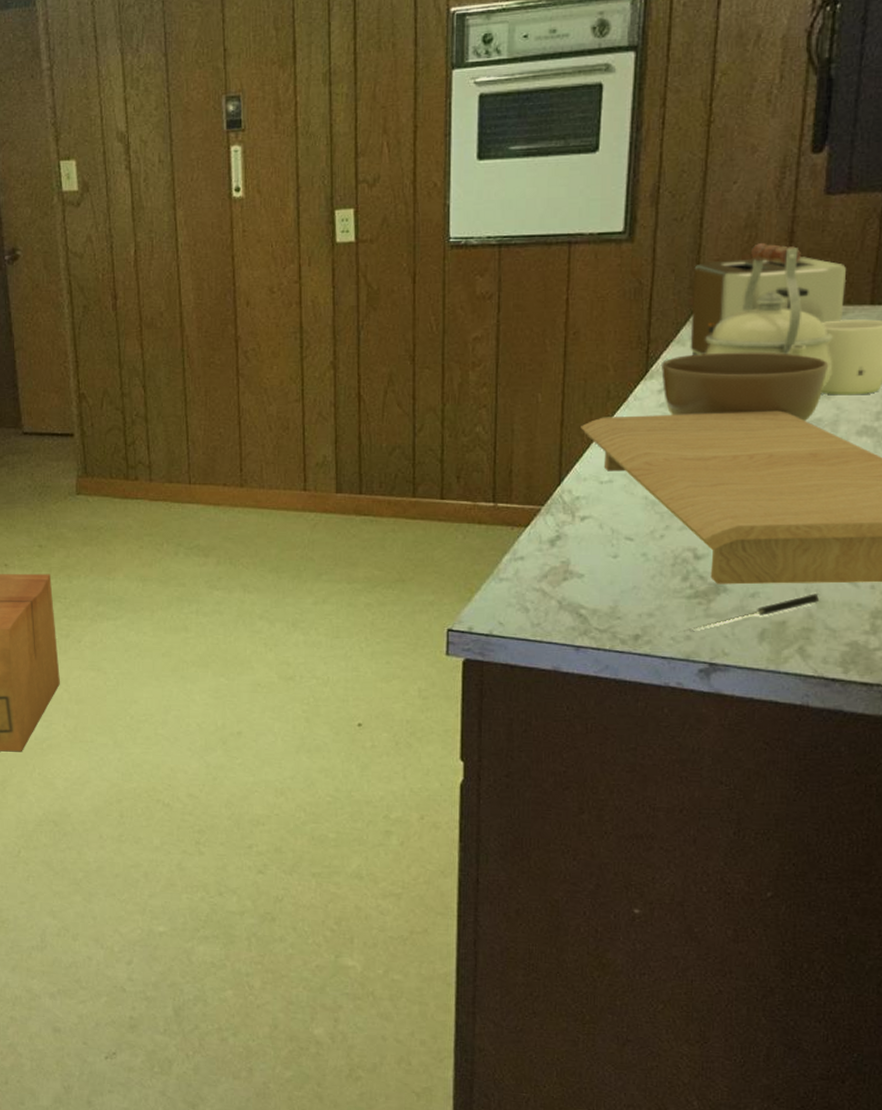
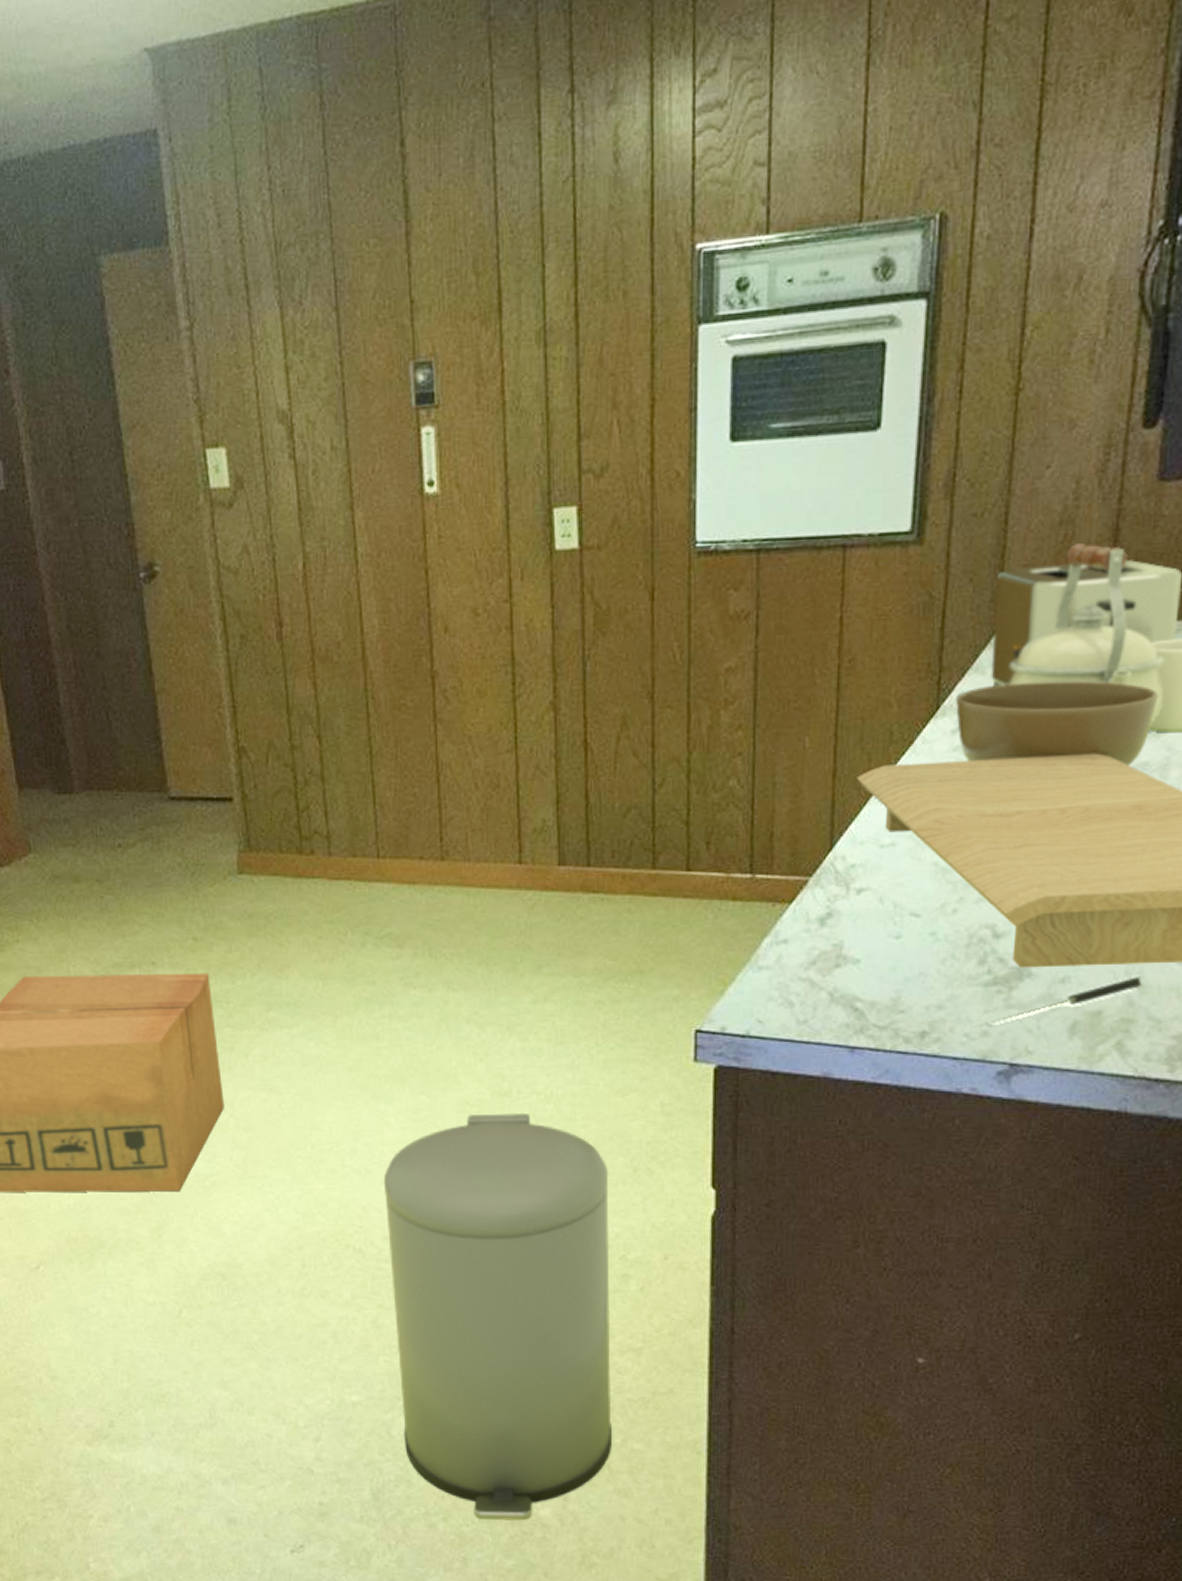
pedal bin: none [188,693,376,1038] -> present [383,1112,612,1521]

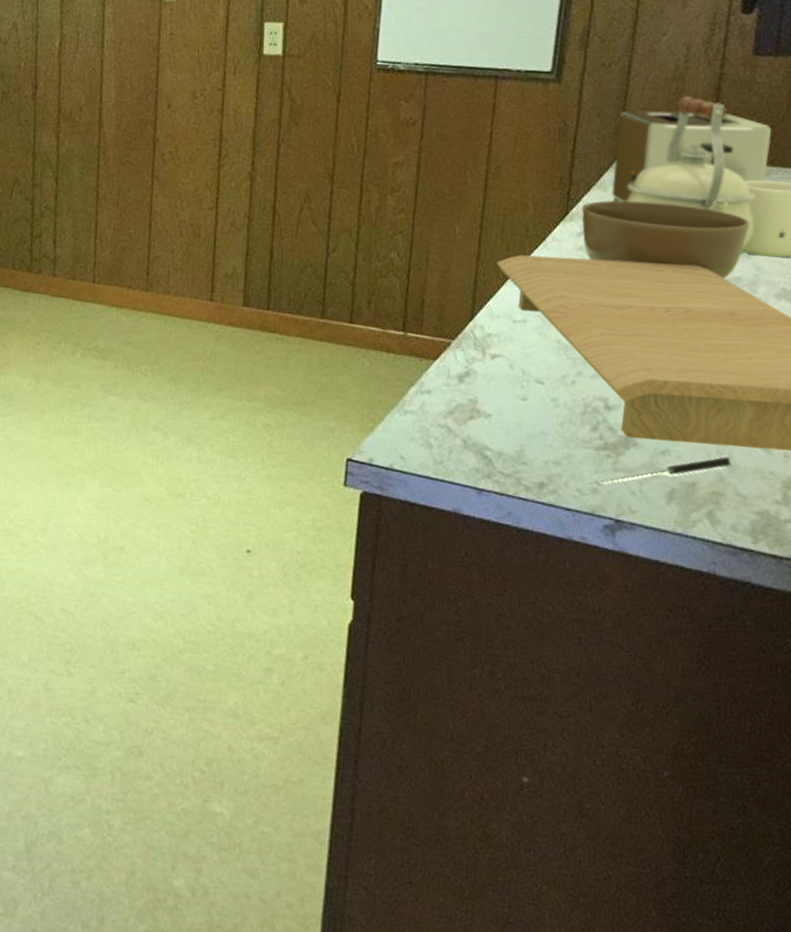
pedal bin: present [383,1112,612,1521] -> none [59,509,262,889]

